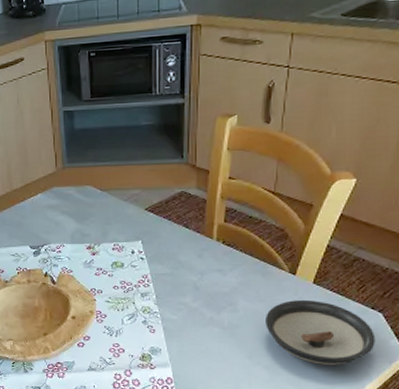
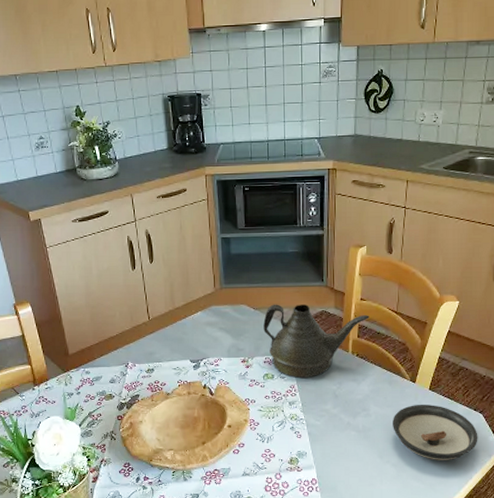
teapot: none [112,184,239,267] -> present [263,304,369,378]

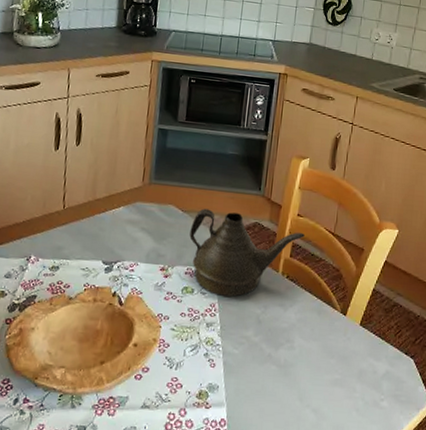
saucer: present [393,405,478,460] -> none [317,341,408,411]

